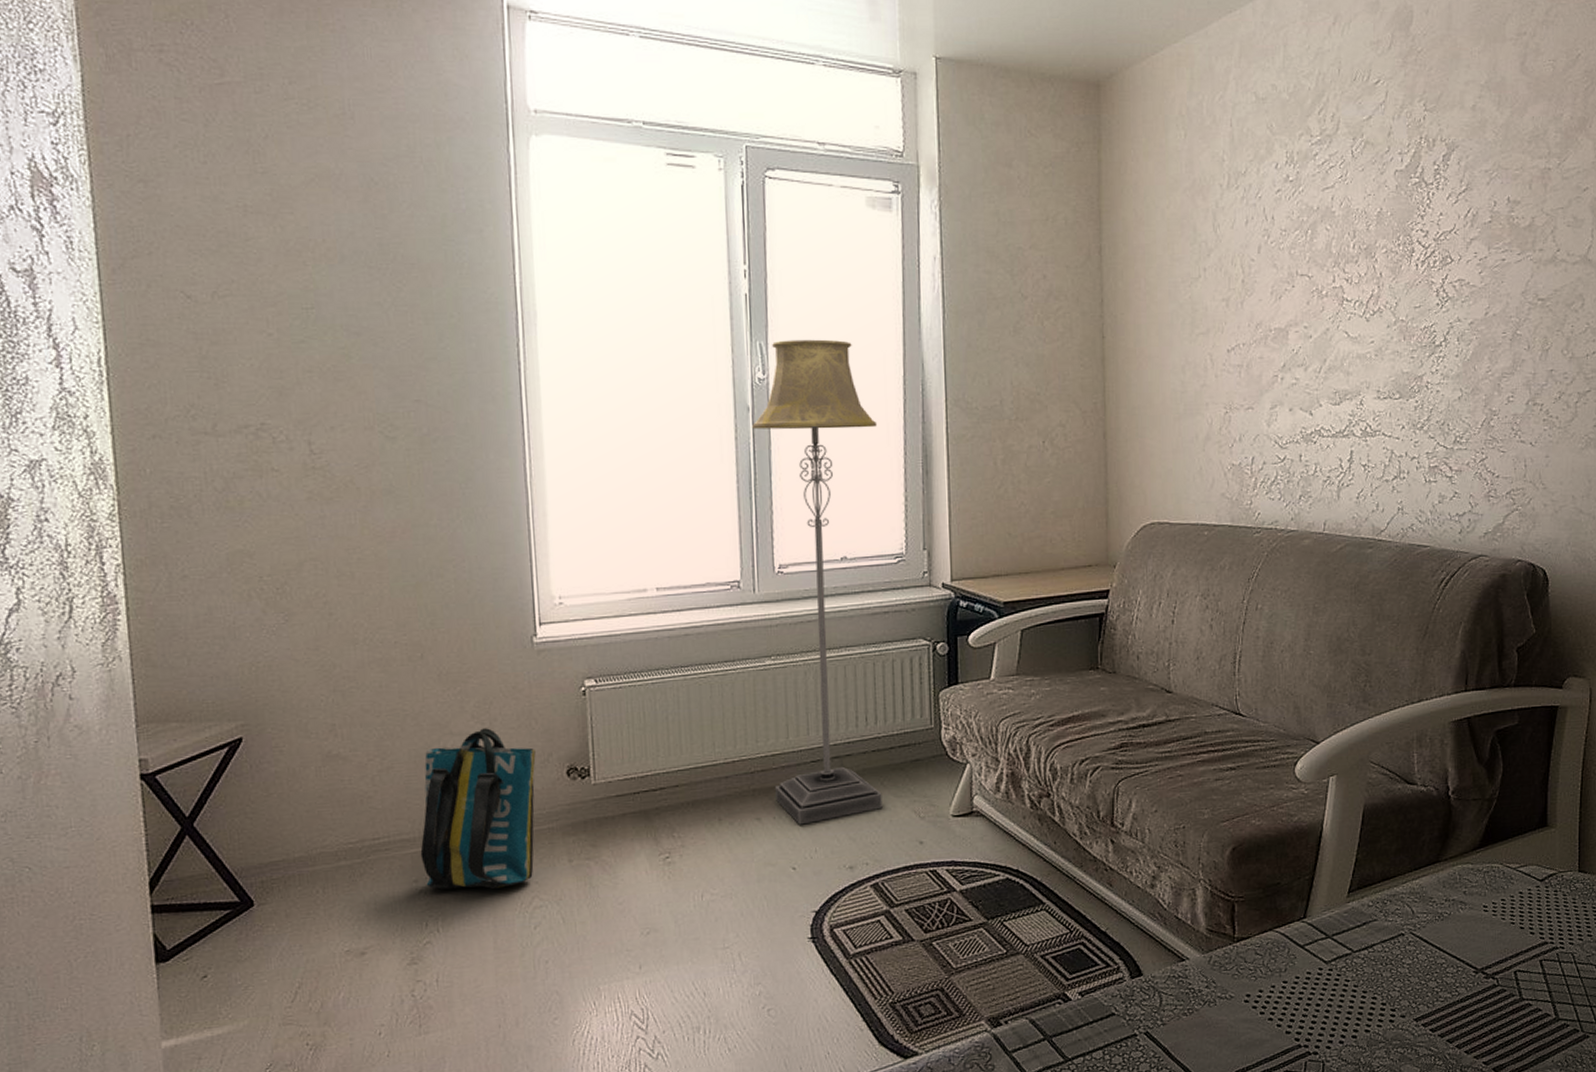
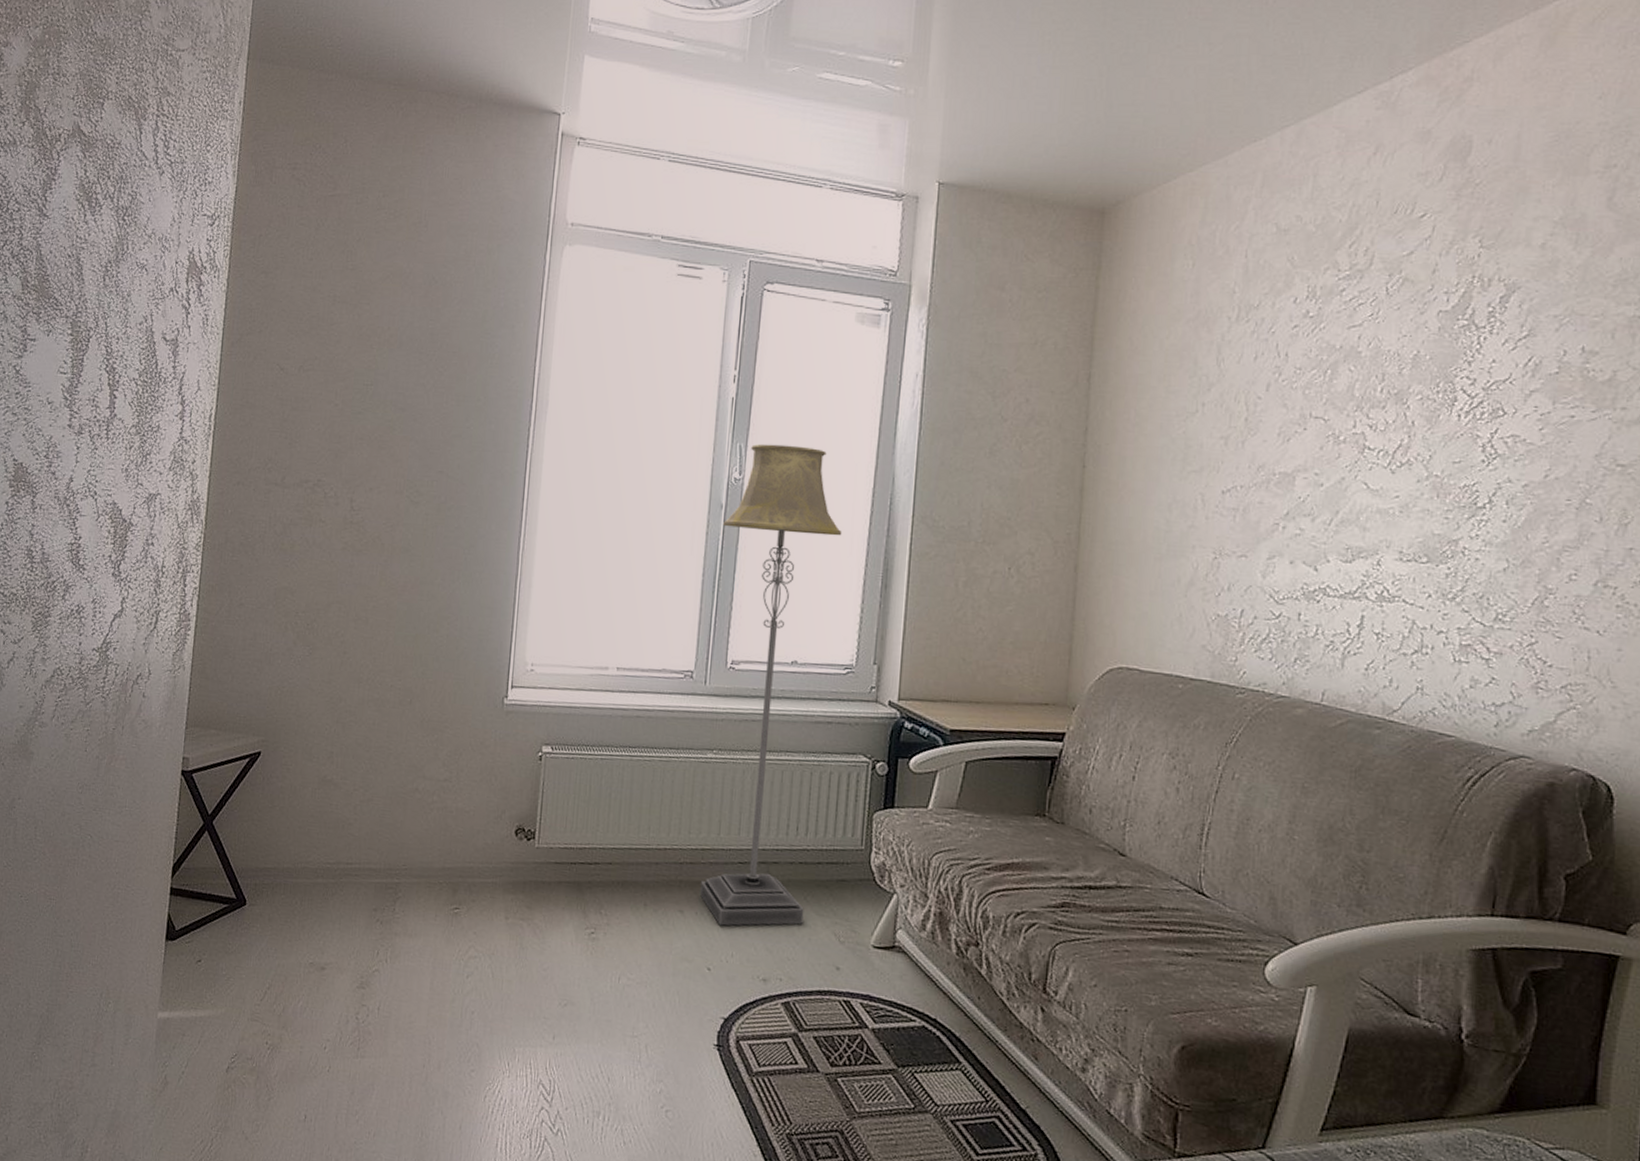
tote bag: present [420,728,536,890] -> none [382,777,491,932]

